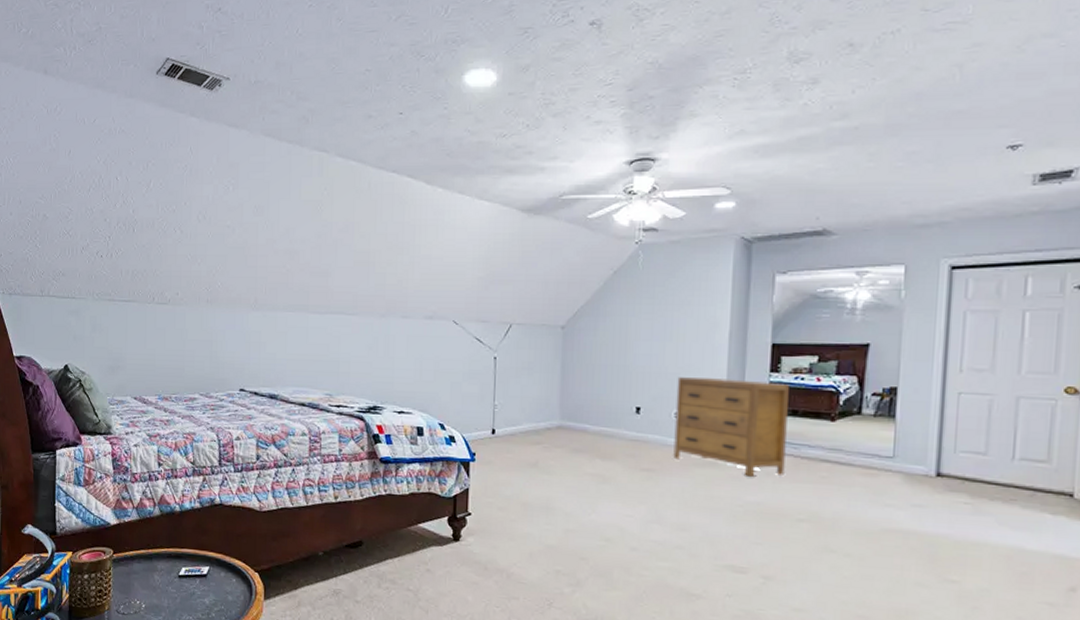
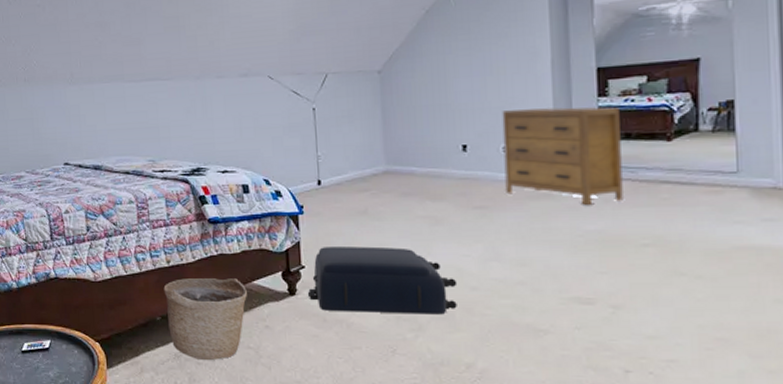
basket: none [328,515,412,600] -> present [163,277,247,361]
suitcase: none [472,496,618,572] -> present [308,246,458,315]

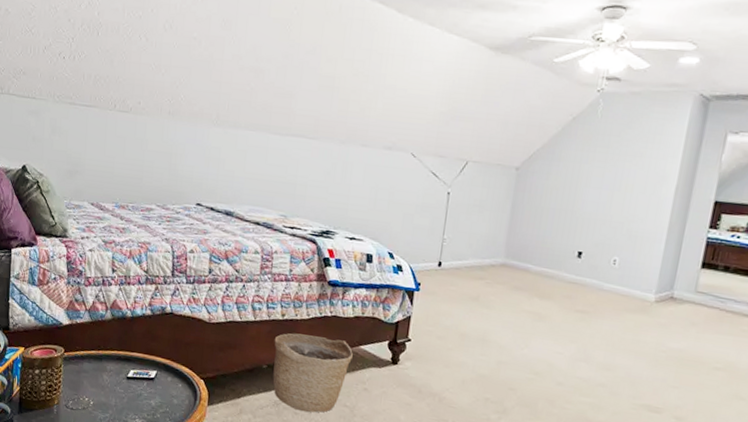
suitcase: present [308,246,458,315] -> none [409,324,547,403]
dresser: present [502,106,624,206] -> none [607,226,725,327]

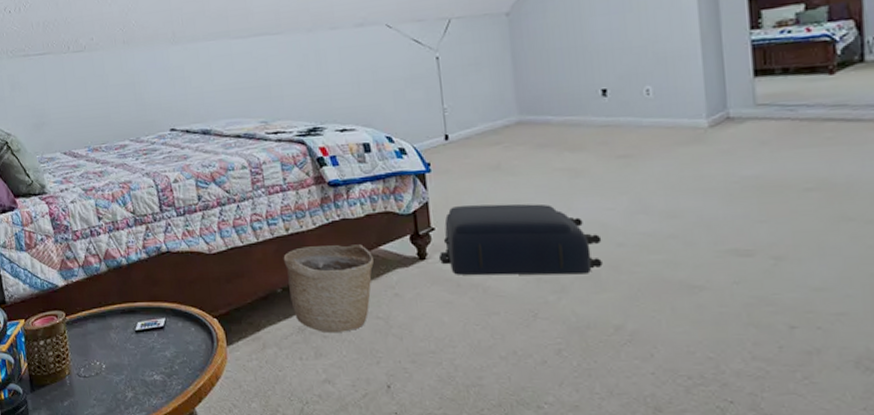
suitcase: none [409,324,547,403] -> present [439,203,603,276]

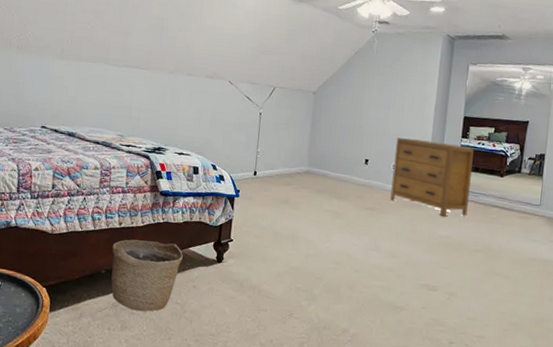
suitcase: present [439,203,603,276] -> none [232,226,346,289]
dresser: none [644,39,782,150] -> present [390,138,474,218]

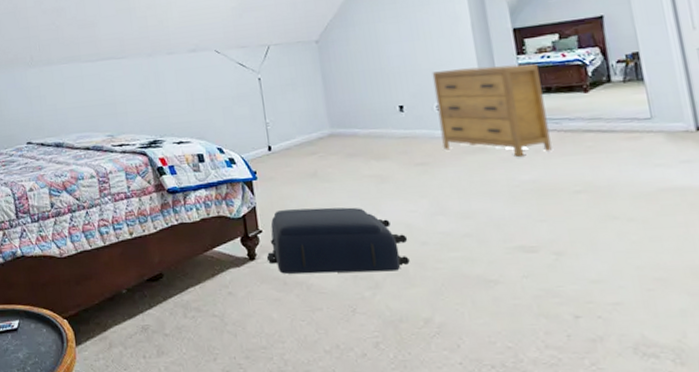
basket: present [111,239,183,312] -> none [127,246,209,332]
suitcase: none [232,226,346,289] -> present [267,207,410,274]

